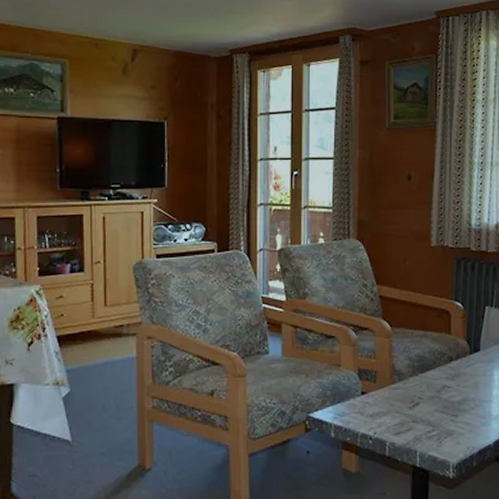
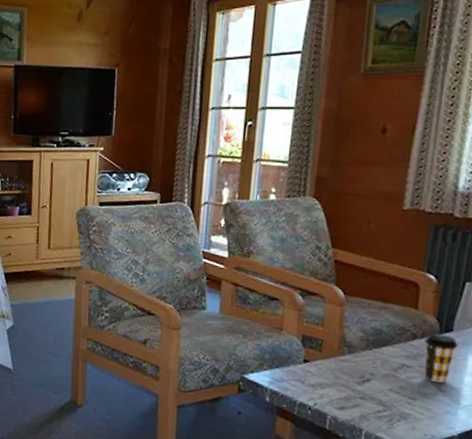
coffee cup: none [459,355,485,398] -> present [424,334,458,383]

